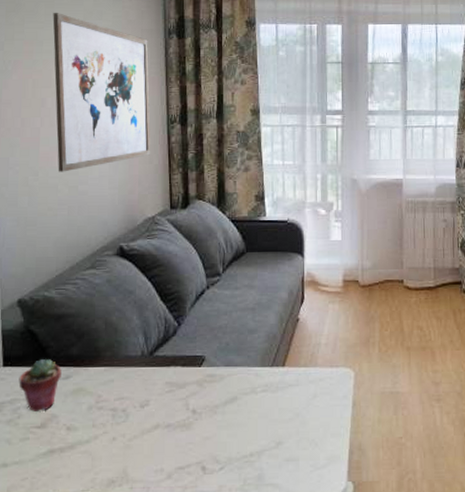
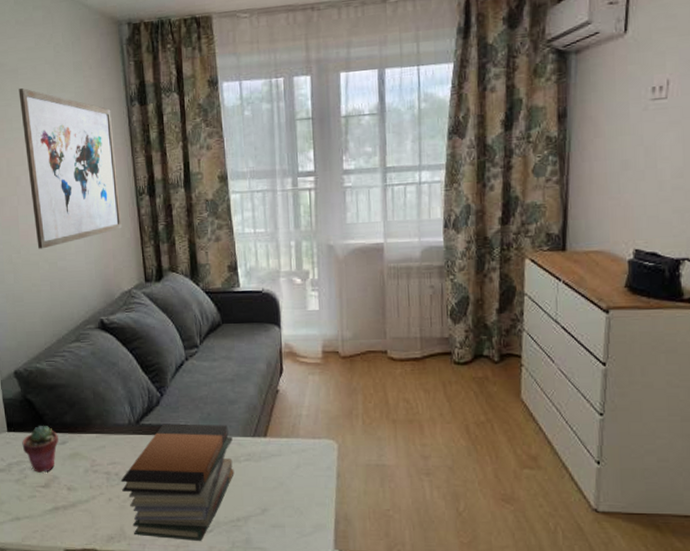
book stack: none [127,354,250,480] -> present [120,424,234,541]

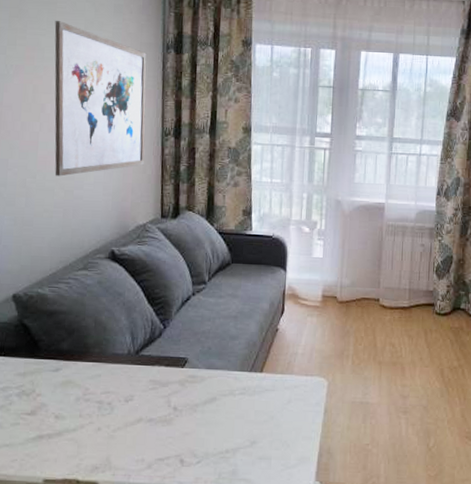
potted succulent: present [22,426,59,472] -> none [11,352,52,399]
book stack: present [120,424,234,541] -> none [112,355,230,472]

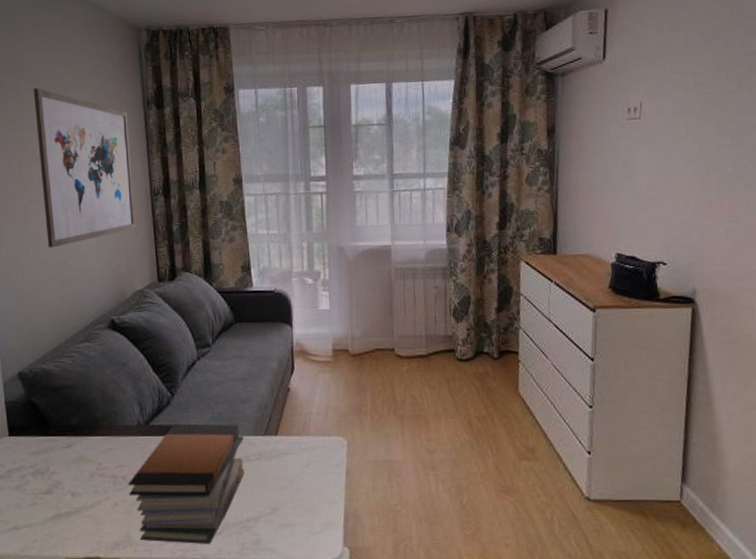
book stack: none [112,355,230,472] -> present [128,424,245,544]

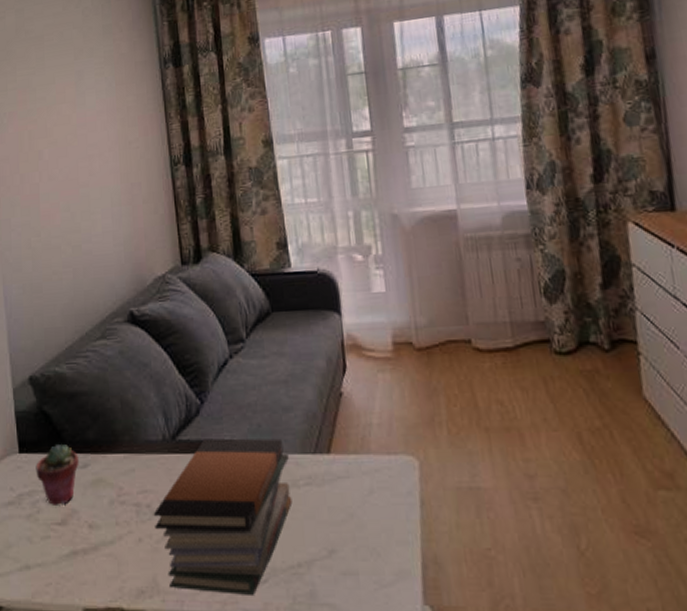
potted succulent: none [24,429,63,478] -> present [35,445,79,505]
wall art: present [33,87,137,248] -> none [43,54,156,231]

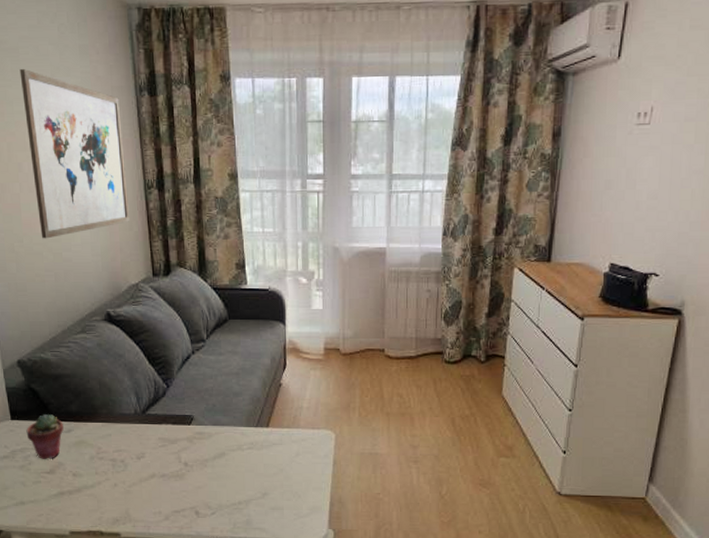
wall art: none [43,54,156,231] -> present [19,68,130,239]
book stack: present [153,438,293,595] -> none [126,414,237,522]

